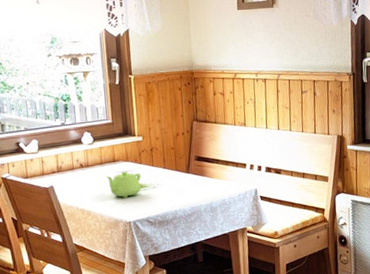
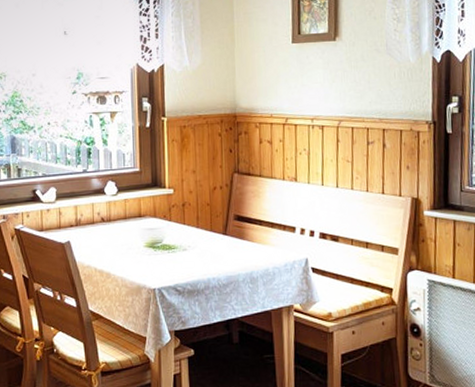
teapot: present [106,171,141,198] -> none [130,228,170,260]

